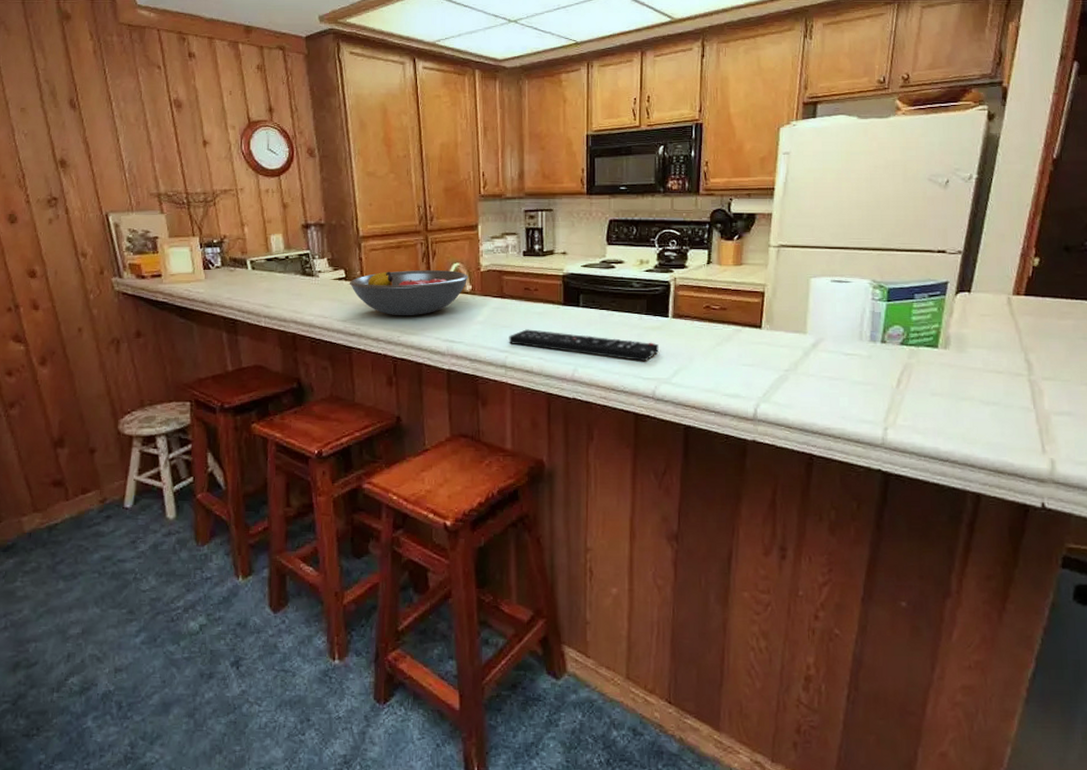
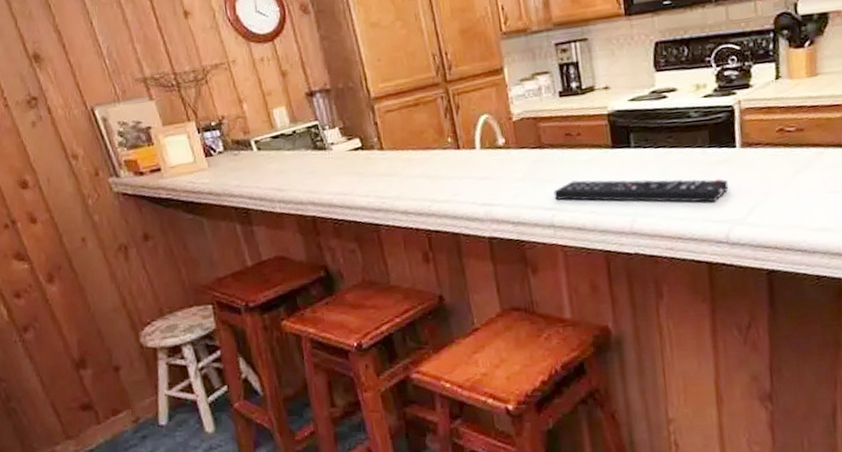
fruit bowl: present [350,270,469,316] -> none [367,124,500,184]

